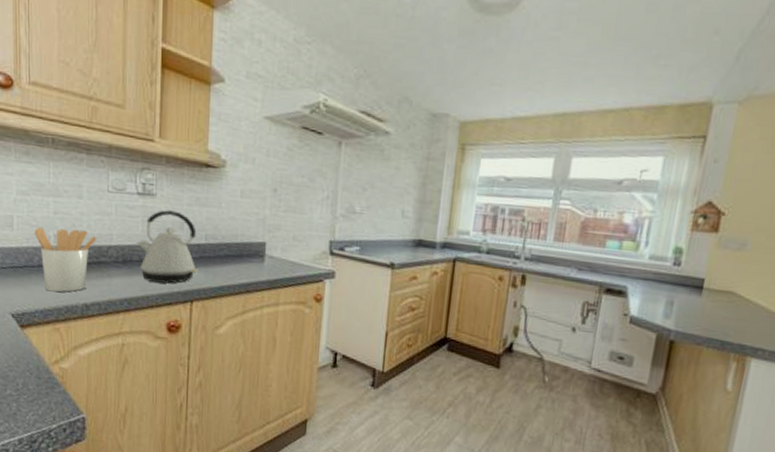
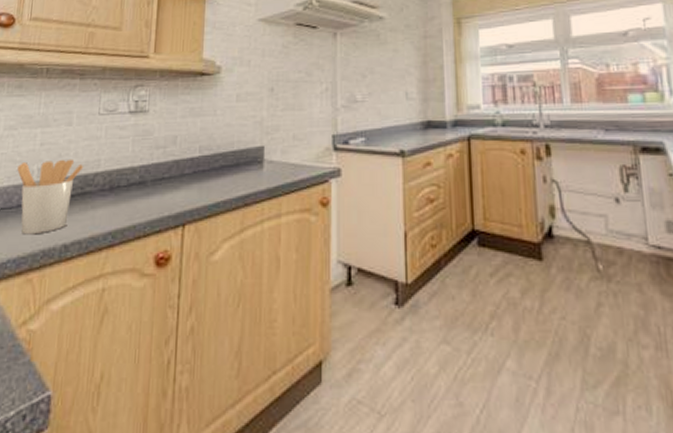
kettle: present [136,210,199,284] -> none [125,125,192,208]

